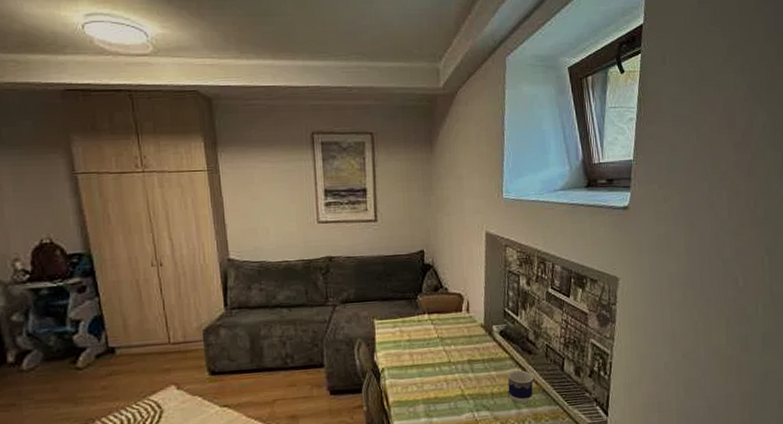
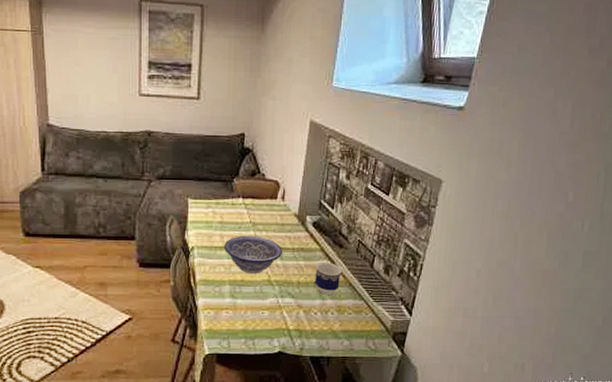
decorative bowl: none [414,350,473,391] -> present [224,235,282,274]

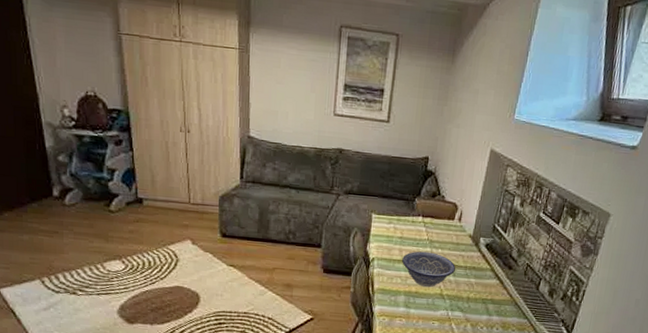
cup: present [314,261,342,295] -> none [483,281,509,312]

